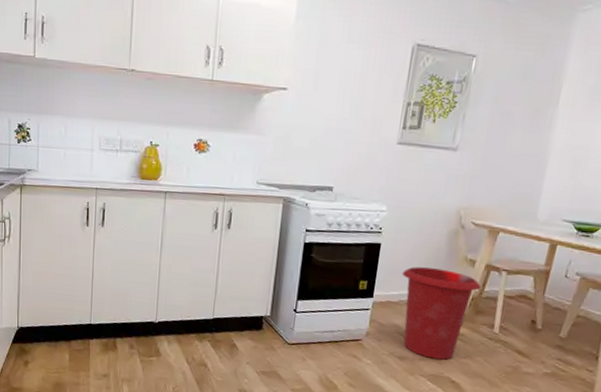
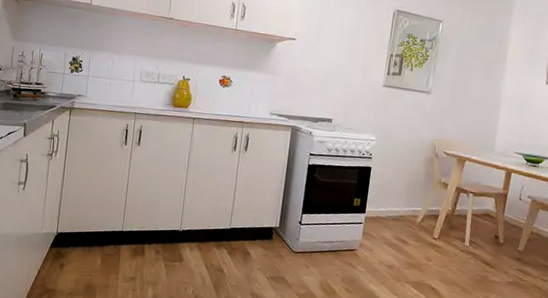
waste bin: present [401,266,481,360] -> none [388,187,453,269]

